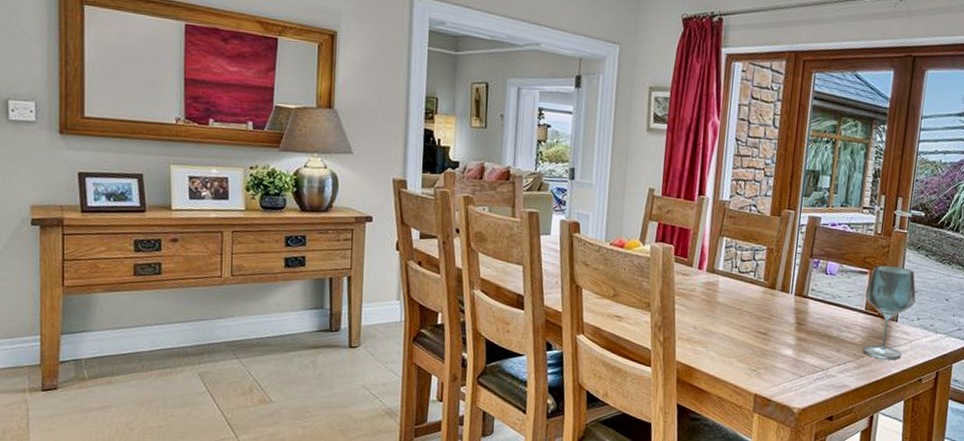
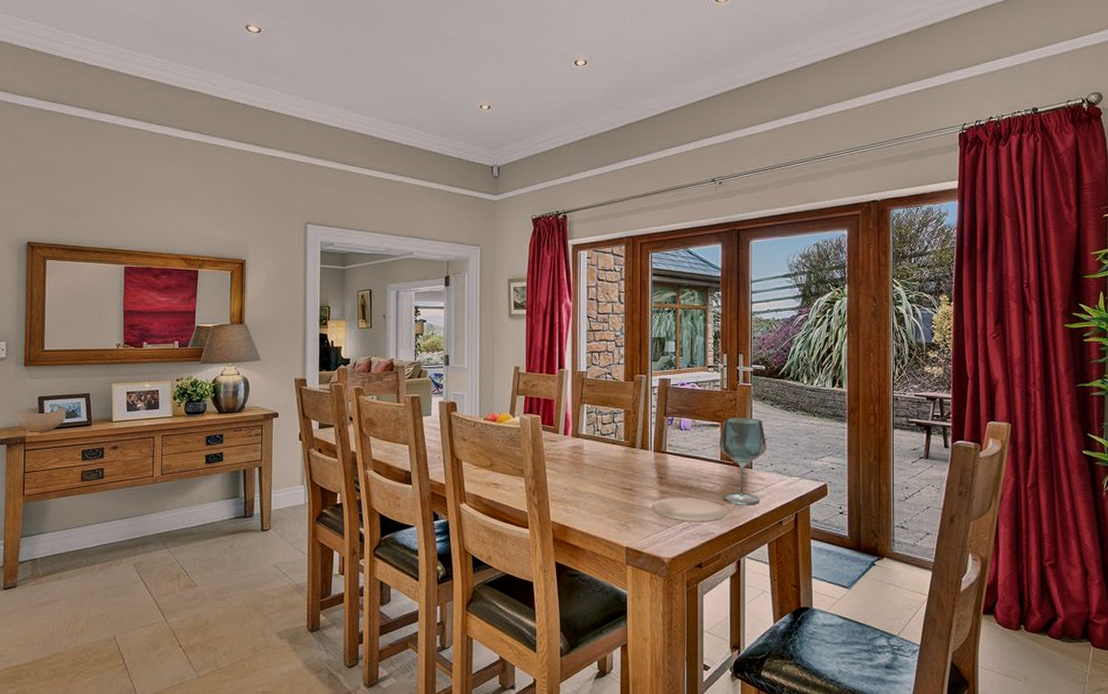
bowl: none [50,184,115,215] -> present [15,406,67,432]
plate: none [785,345,867,375] -> present [651,497,729,523]

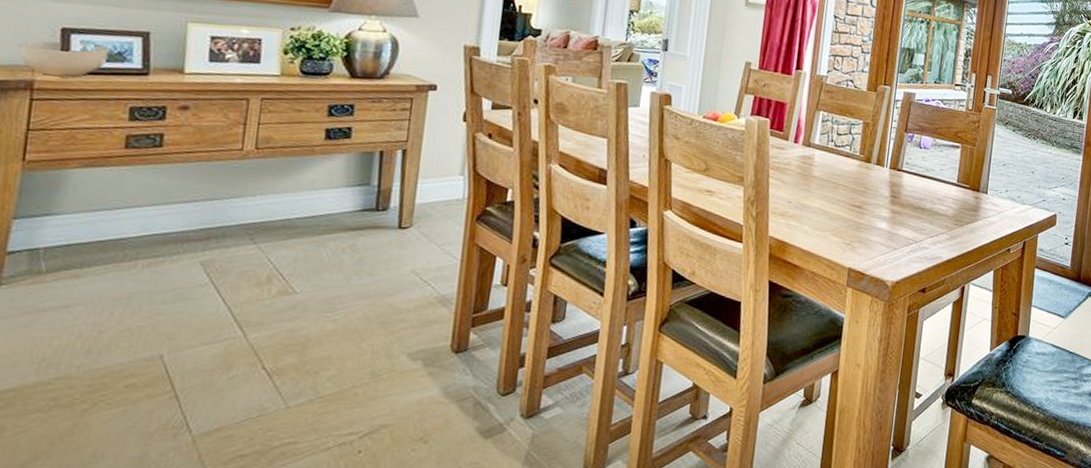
plate: present [651,497,729,523] -> none [880,218,959,247]
wine glass: present [718,417,767,506] -> none [955,139,1004,231]

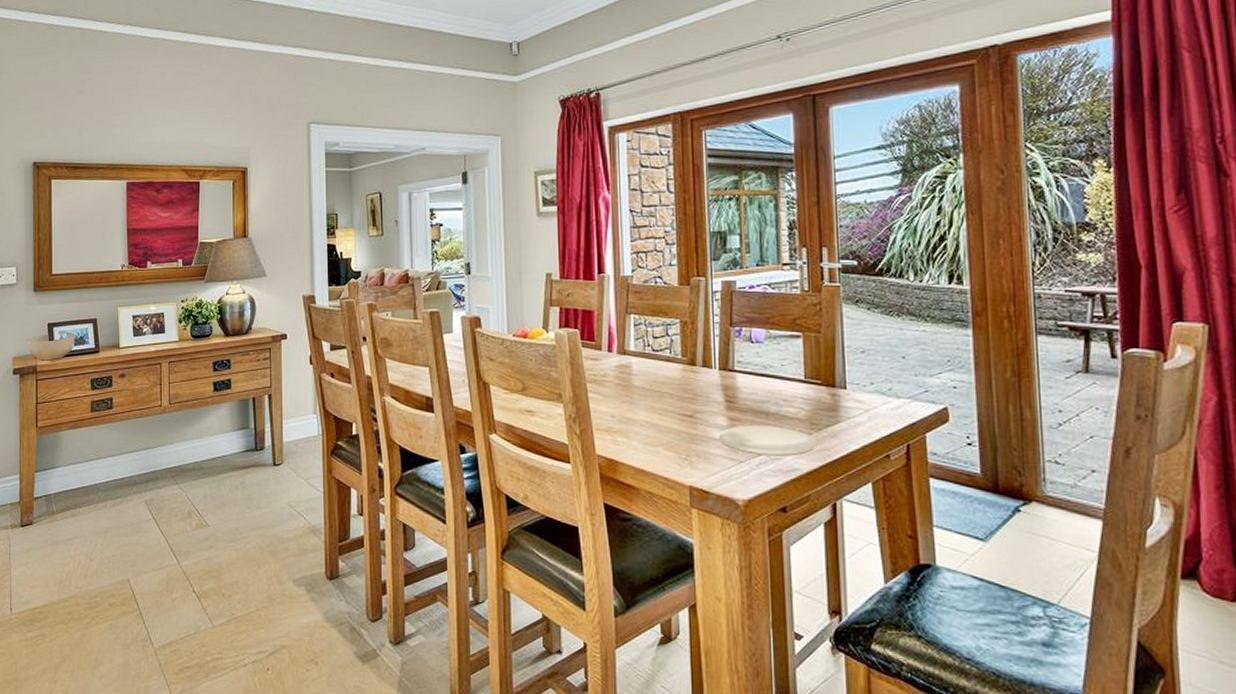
plate: none [880,218,959,247] -> present [718,425,818,456]

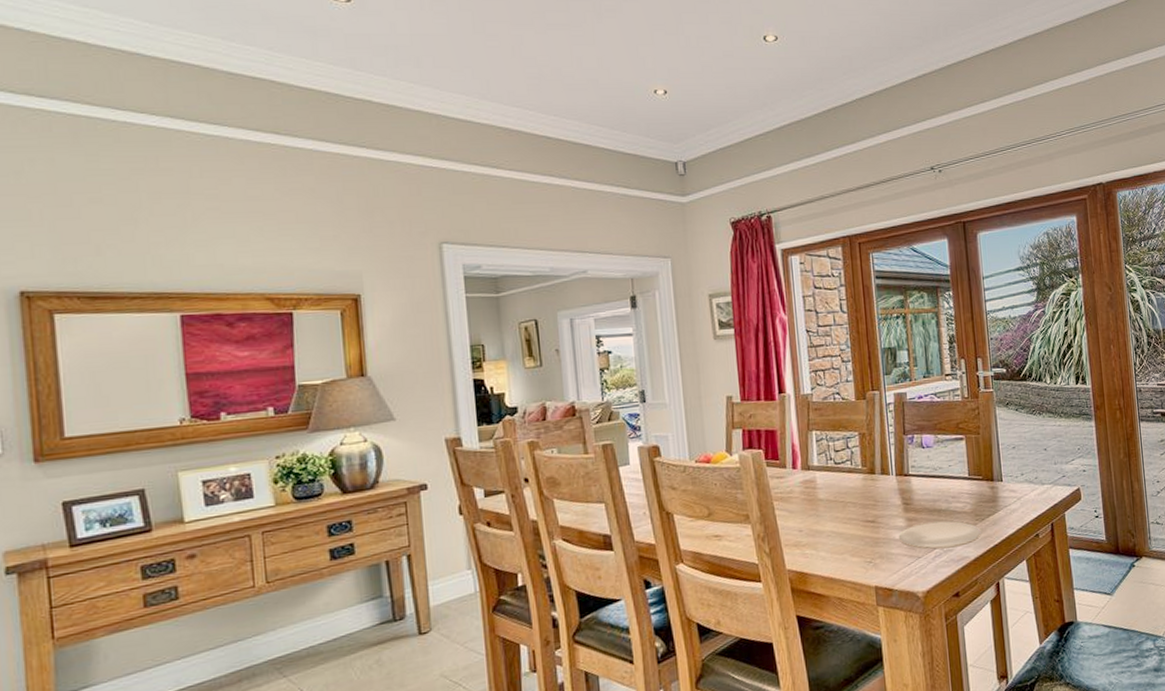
bowl: present [27,333,75,361] -> none [27,511,111,552]

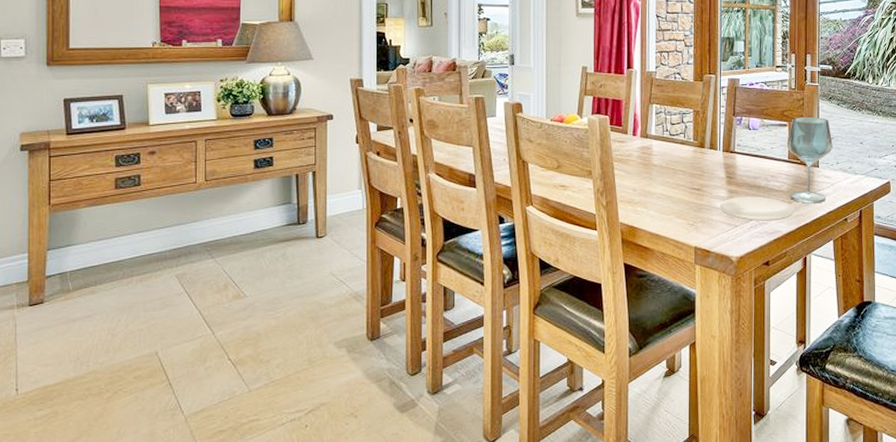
wine glass: none [964,426,1016,523] -> present [786,116,833,203]

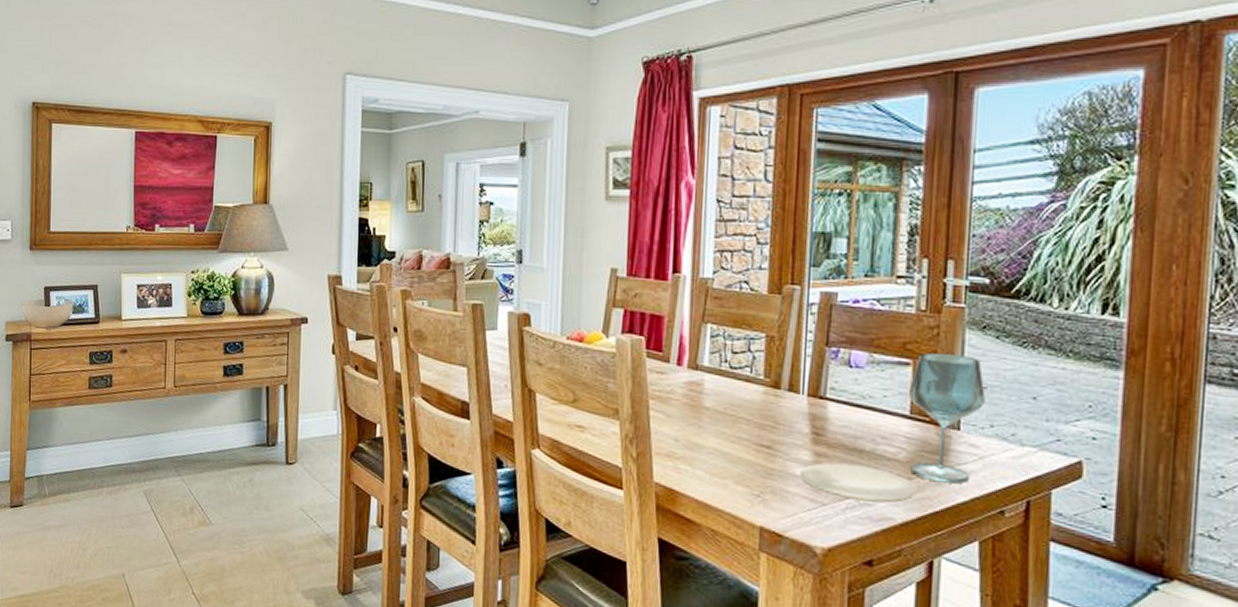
bowl: none [38,109,97,137] -> present [21,298,74,329]

